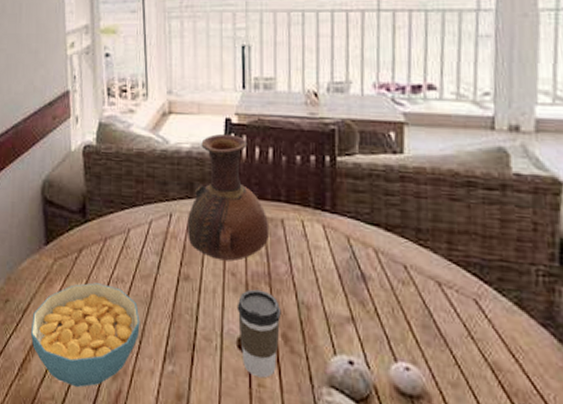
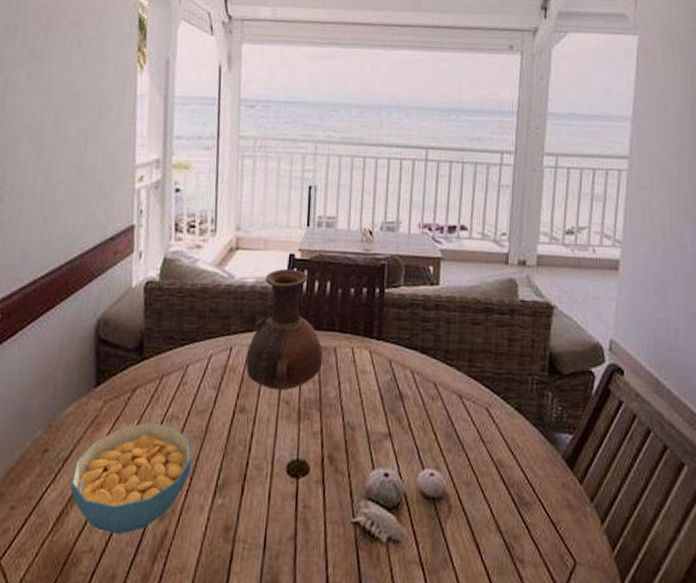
coffee cup: present [237,289,282,378] -> none [288,415,329,500]

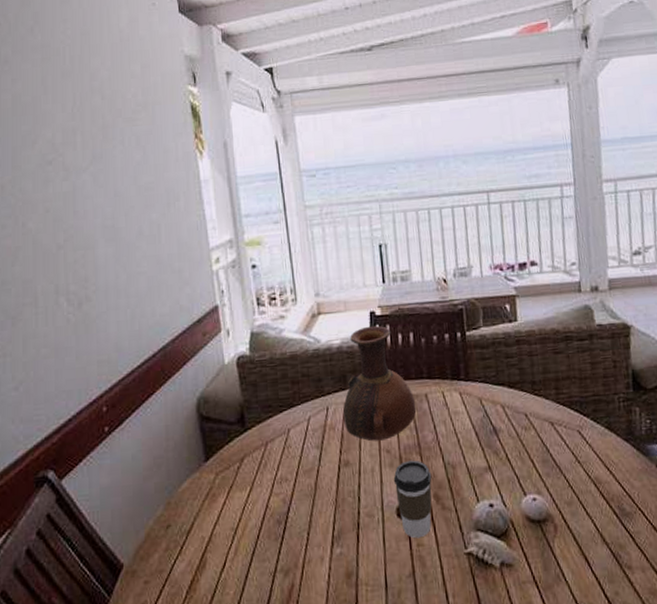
cereal bowl: present [70,422,193,535] -> none [196,487,307,594]
coffee cup: none [288,415,329,500] -> present [393,460,432,539]

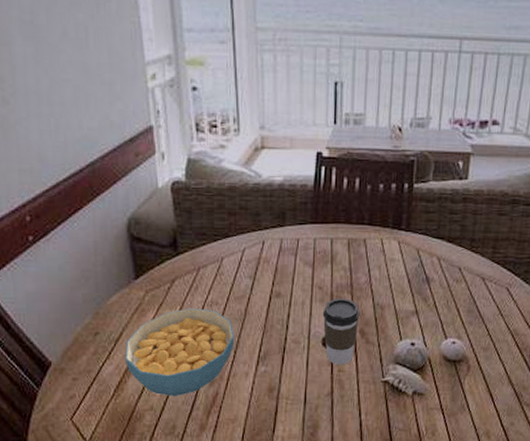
cereal bowl: none [196,487,307,594] -> present [124,308,235,397]
vase: present [343,325,417,442] -> none [280,166,354,278]

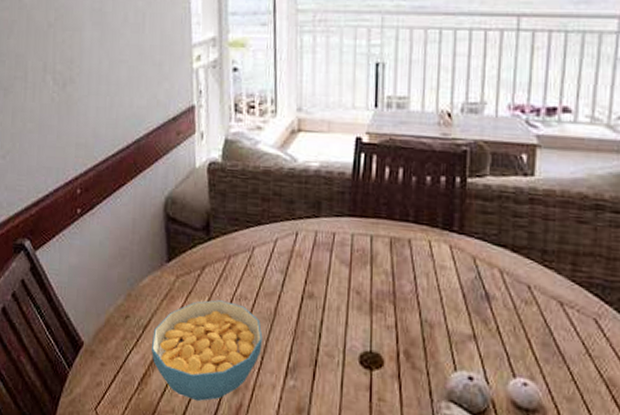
coffee cup: present [322,298,360,365] -> none [360,307,405,393]

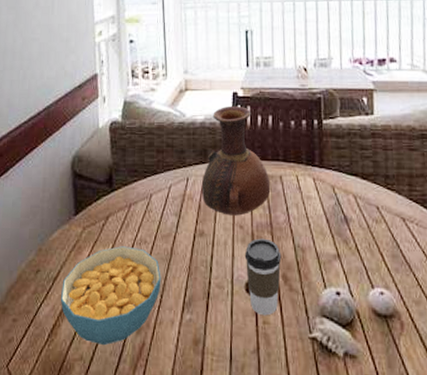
vase: none [313,152,396,280] -> present [202,105,271,216]
coffee cup: none [360,307,405,393] -> present [244,238,282,316]

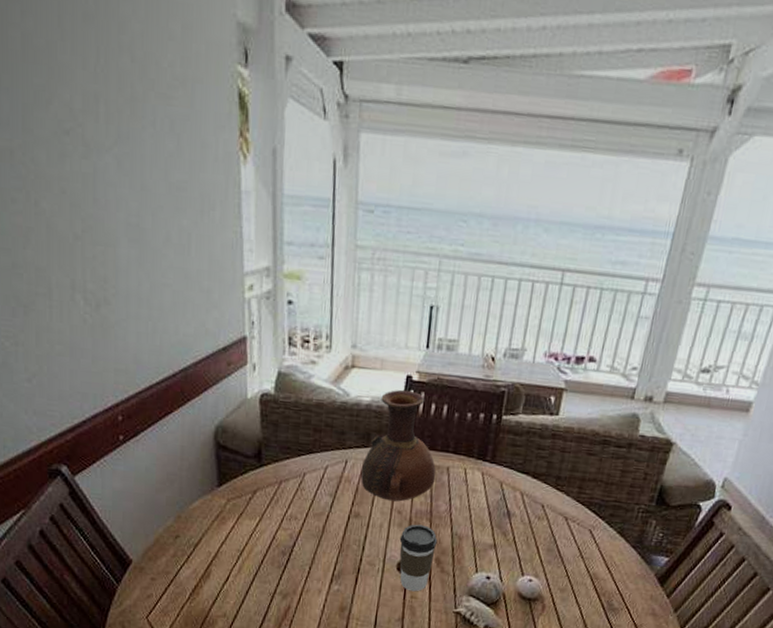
cereal bowl: present [60,246,161,346] -> none [202,520,311,607]

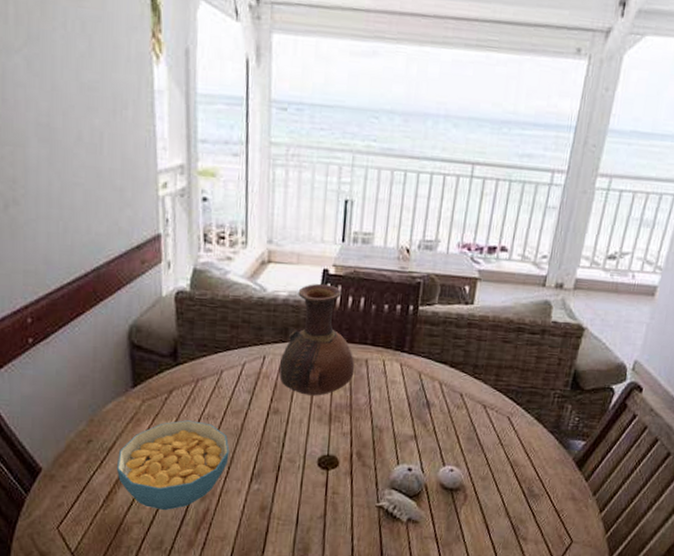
cereal bowl: none [202,520,311,607] -> present [116,420,230,511]
coffee cup: present [399,524,438,592] -> none [319,418,358,487]

